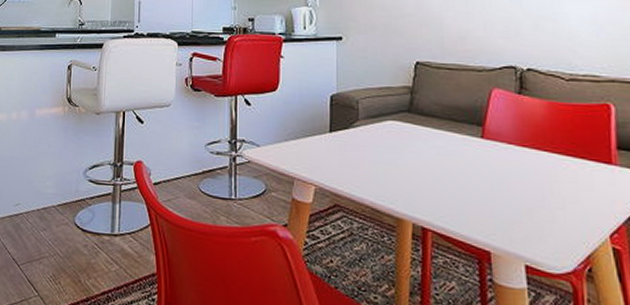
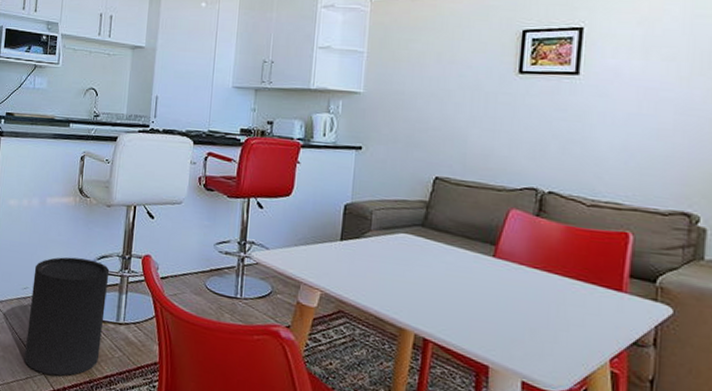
trash can: none [19,169,102,296] -> present [24,257,110,376]

